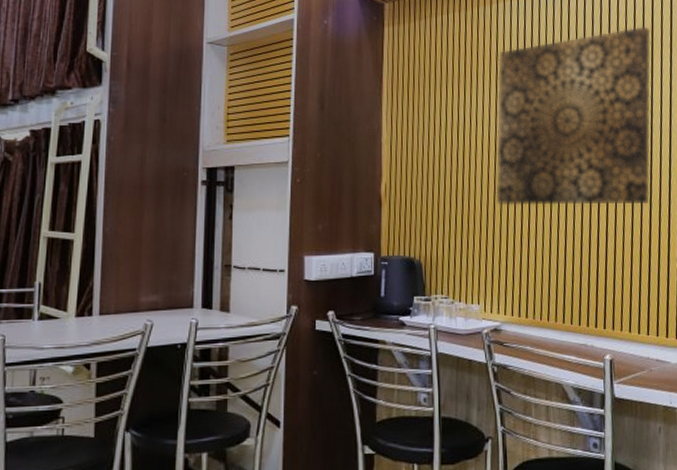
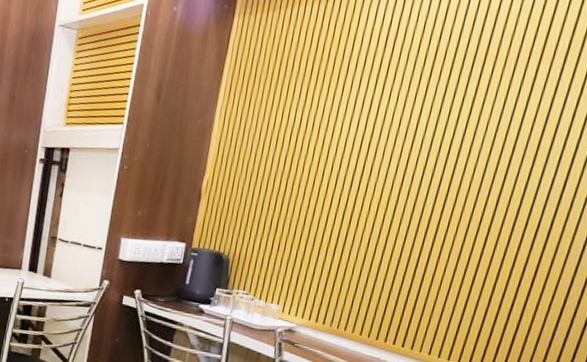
wall art: present [495,26,652,205] -> none [316,28,546,230]

